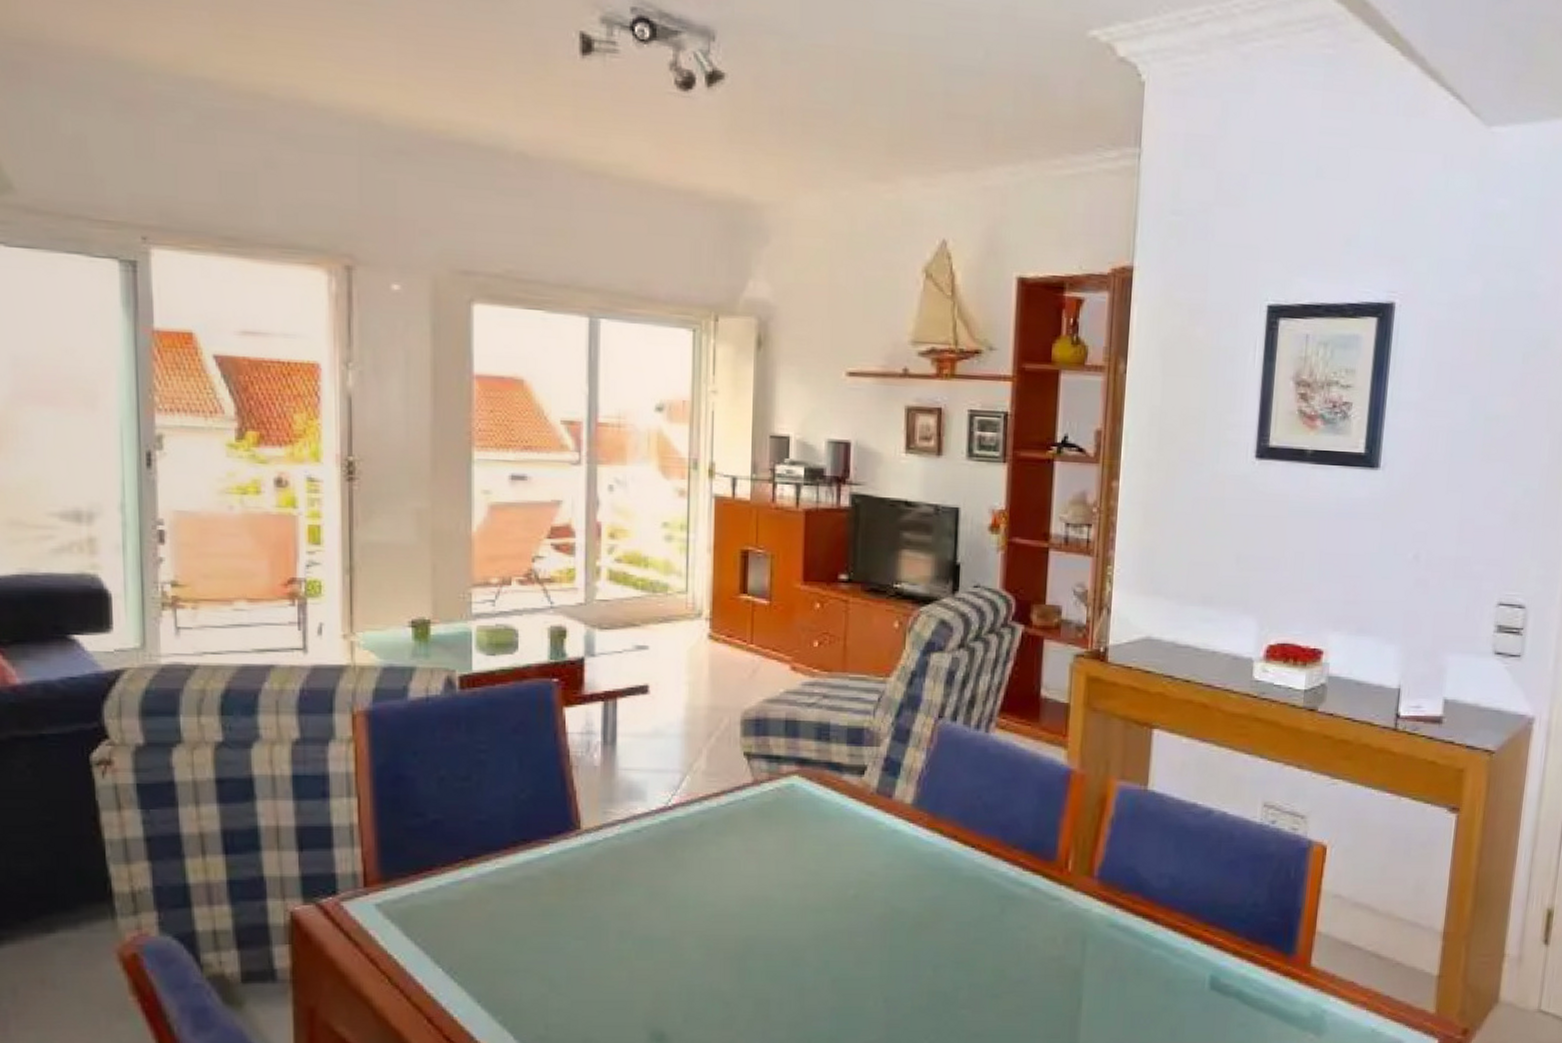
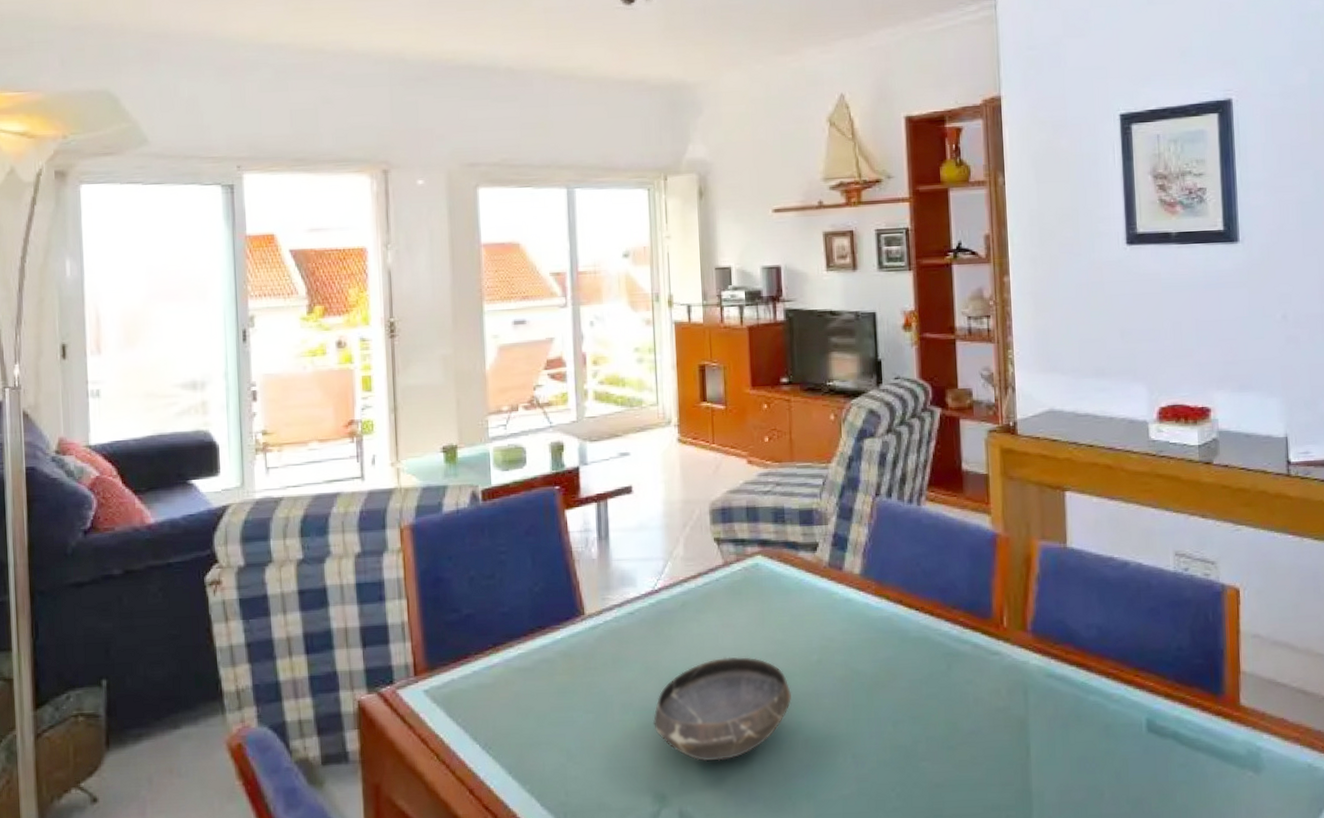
bowl: none [655,886,822,999] -> present [652,657,792,762]

